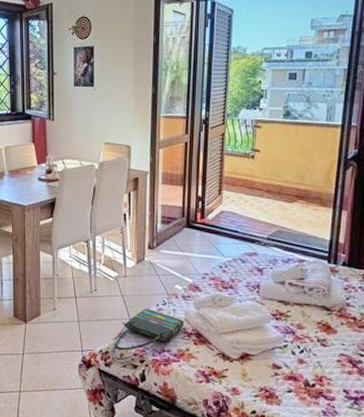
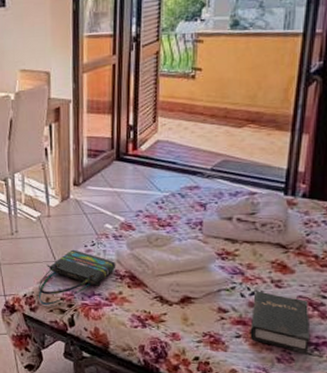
hardback book: none [300,349,351,408] -> present [250,291,311,355]

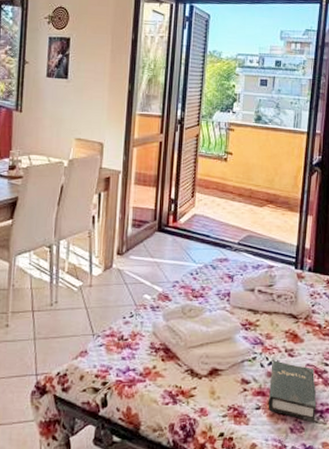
tote bag: present [39,249,116,306] -> none [73,321,152,385]

